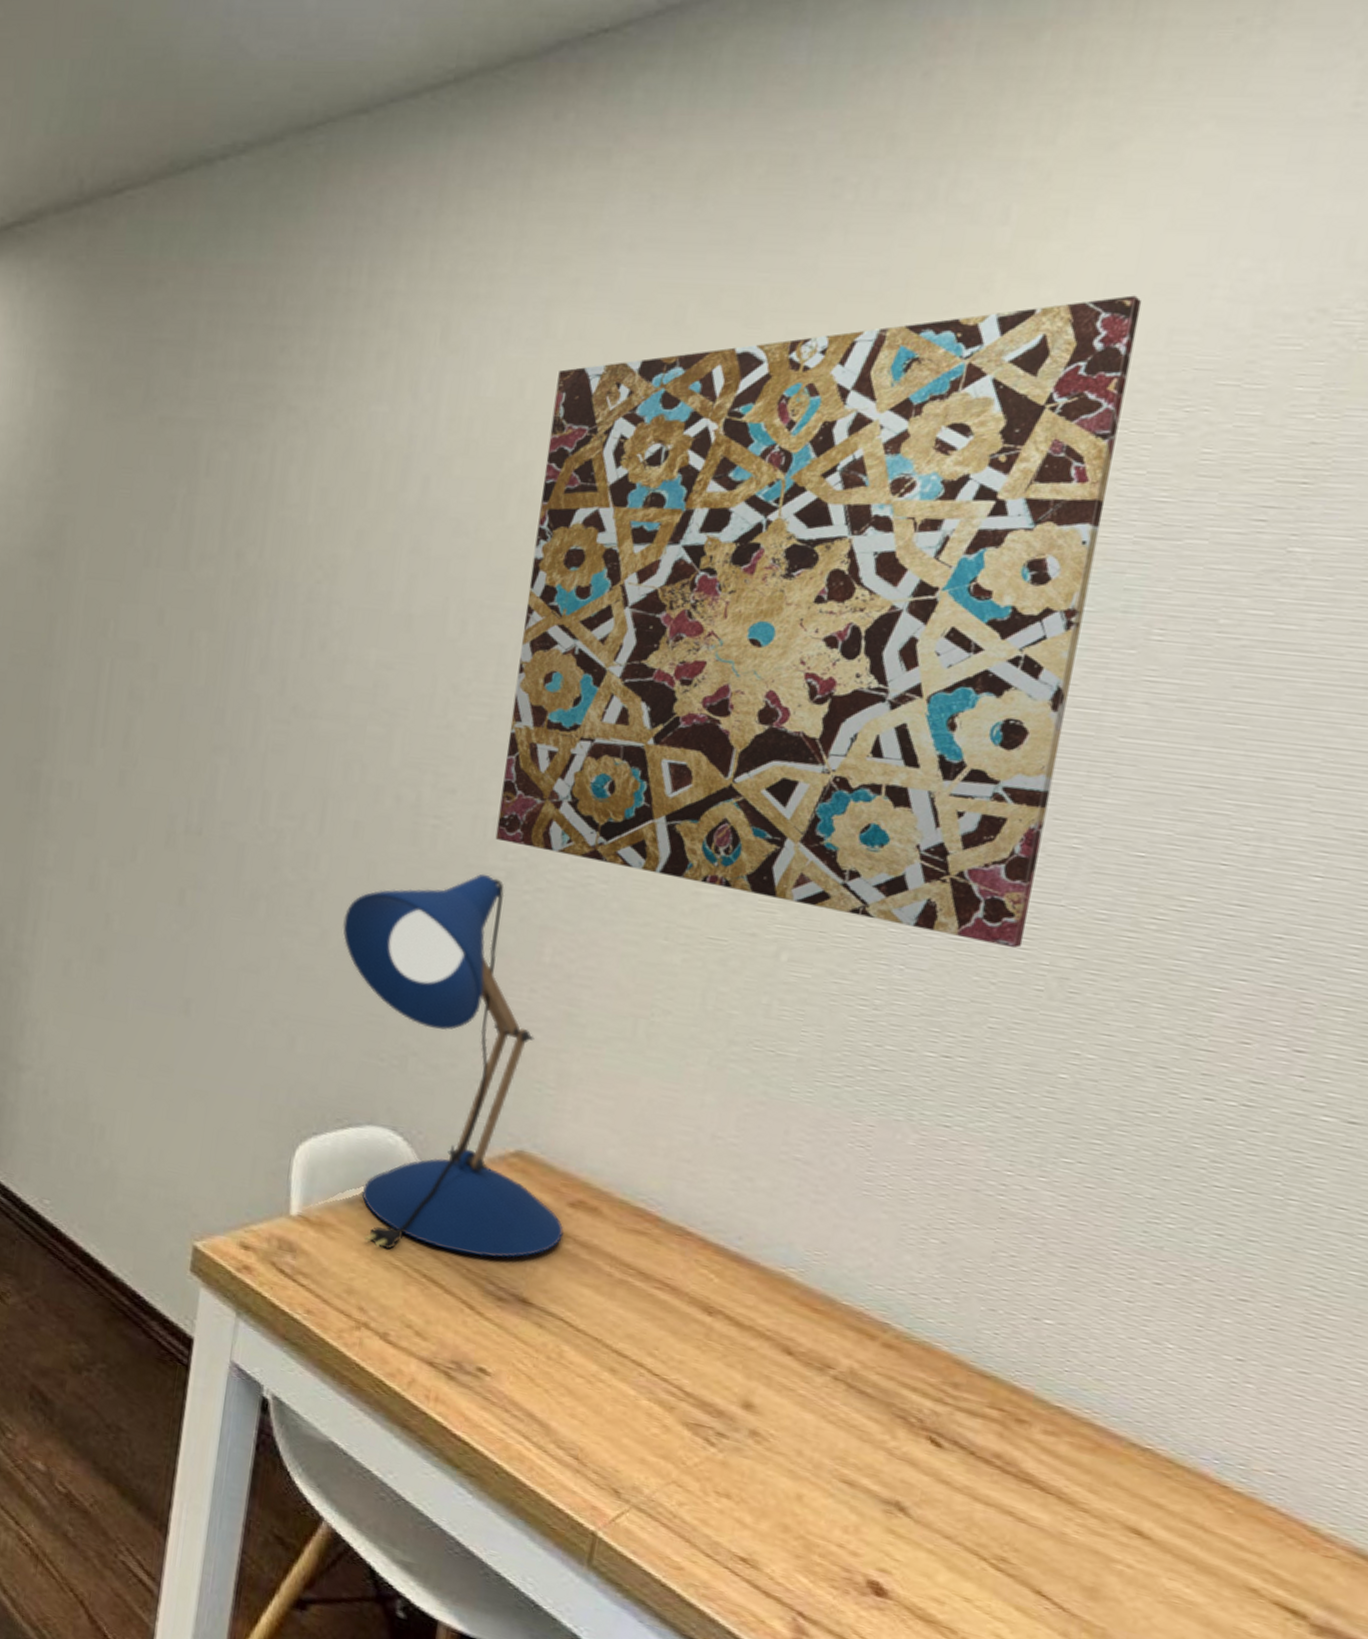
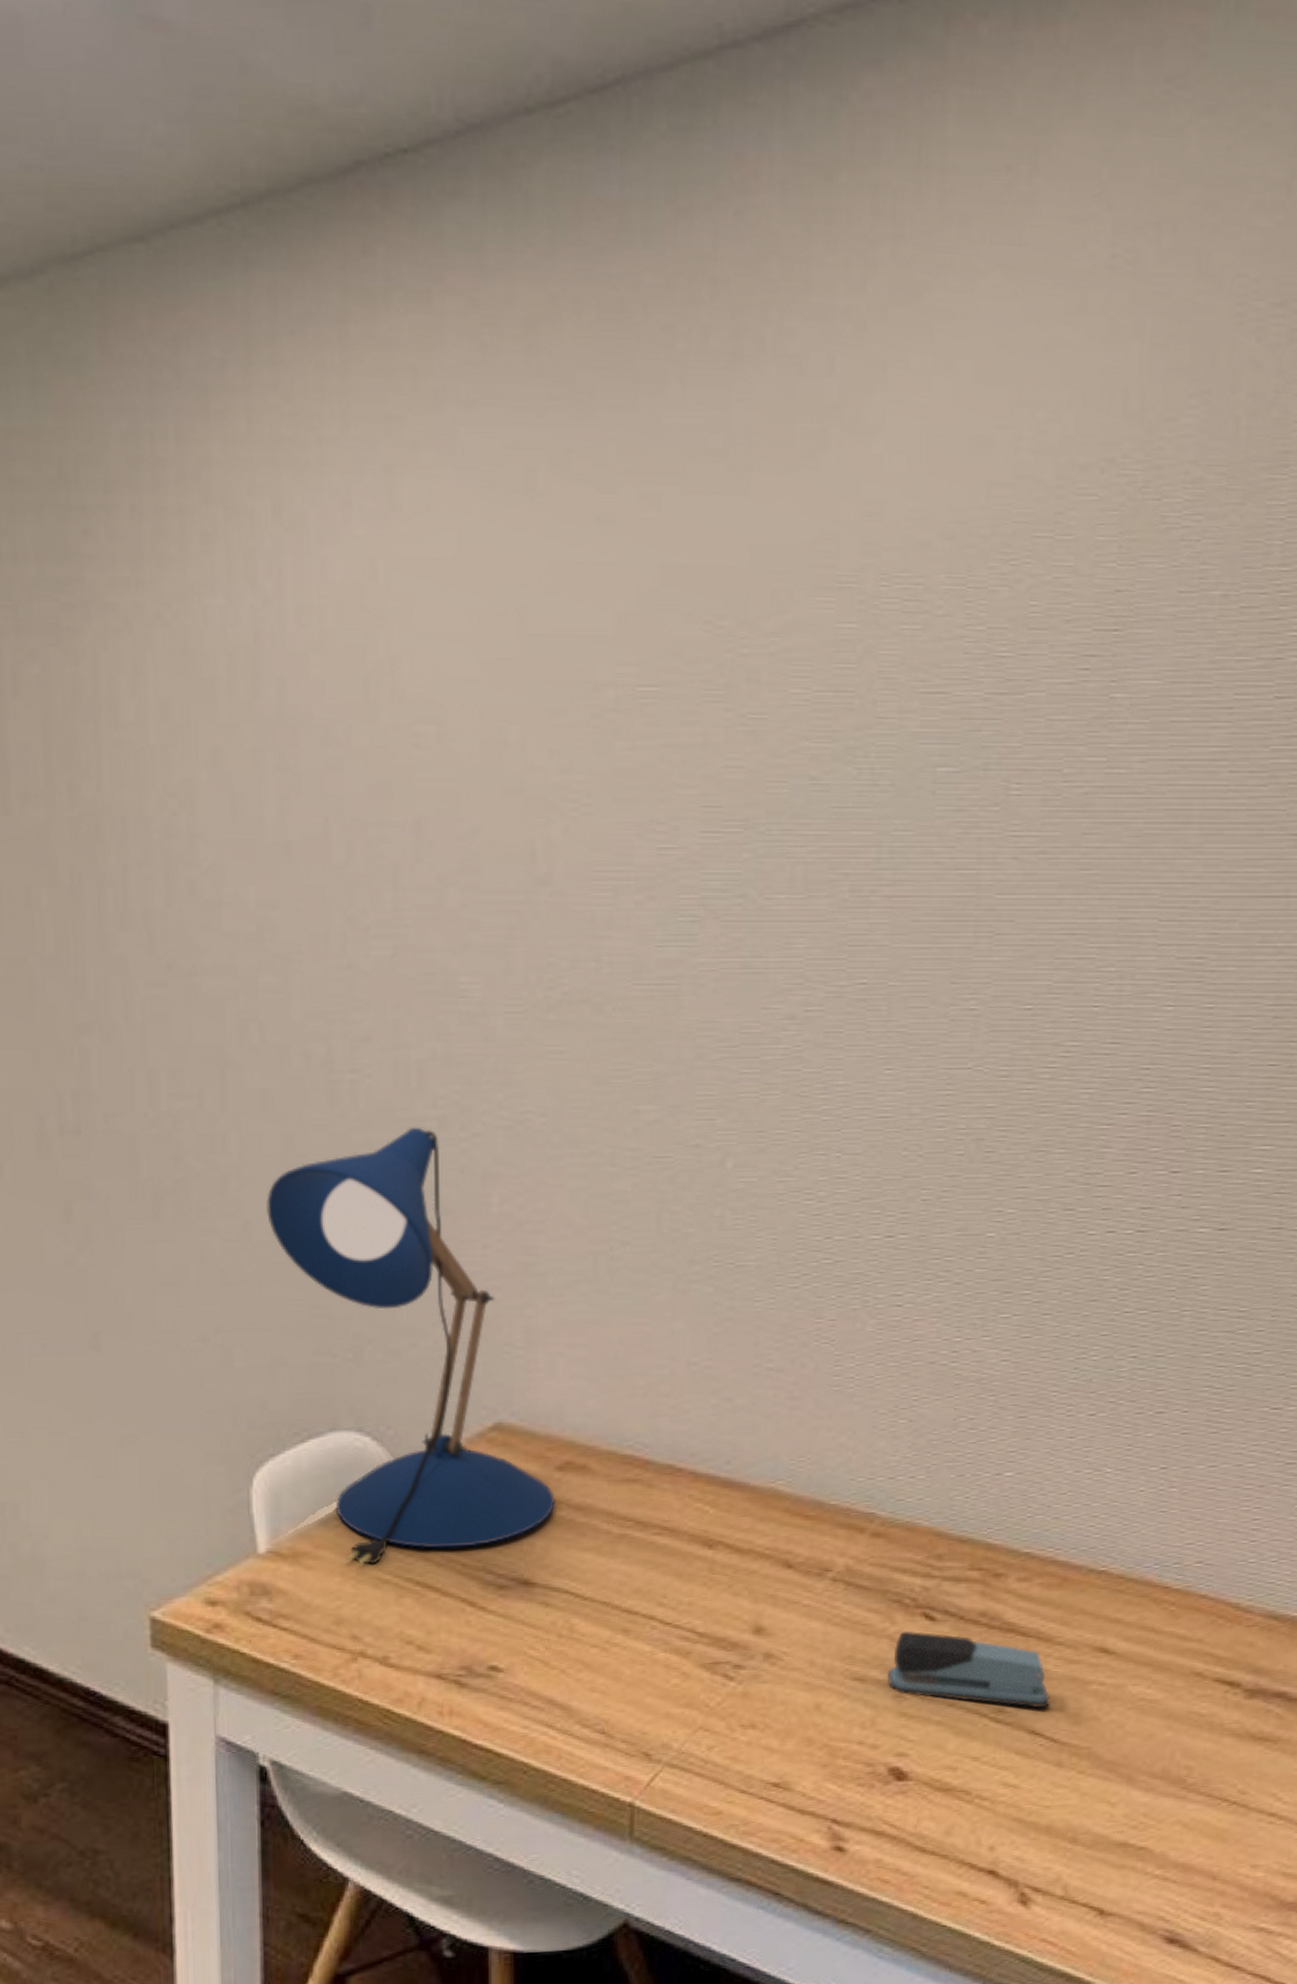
wall art: present [495,295,1143,949] -> none [411,448,962,1118]
stapler: none [879,1448,1065,1572] -> present [888,1631,1050,1709]

